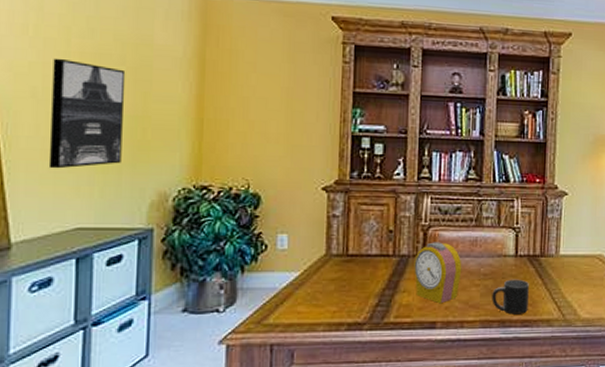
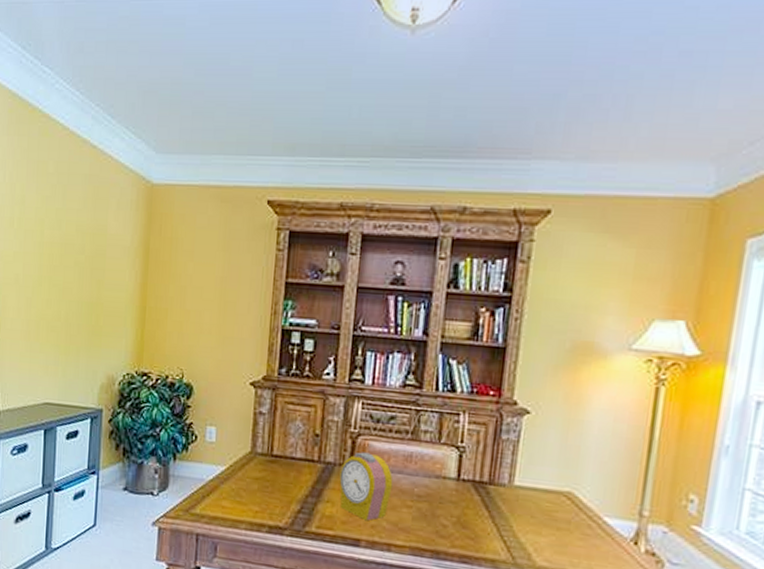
wall art: present [48,58,126,169] -> none [26,248,85,349]
mug: present [492,279,529,315] -> none [425,505,472,548]

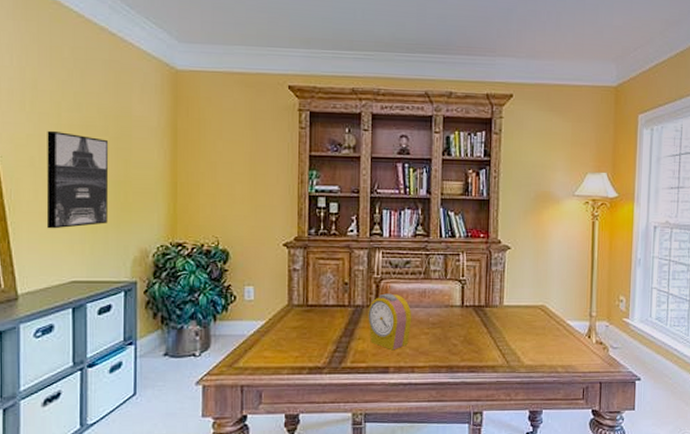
wall art: none [26,248,85,349] -> present [46,130,109,229]

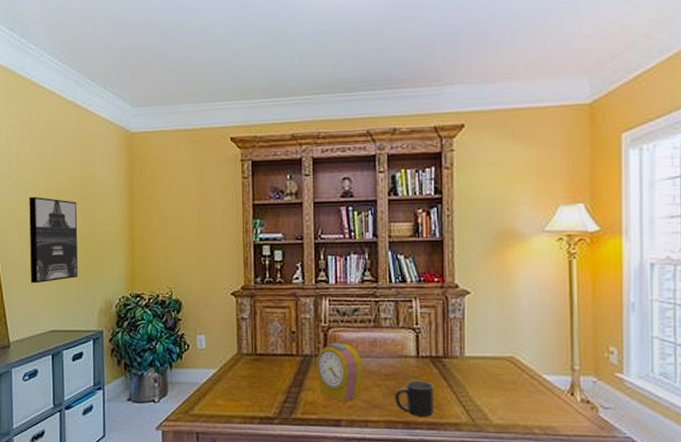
mug: none [440,328,475,361] -> present [395,380,434,417]

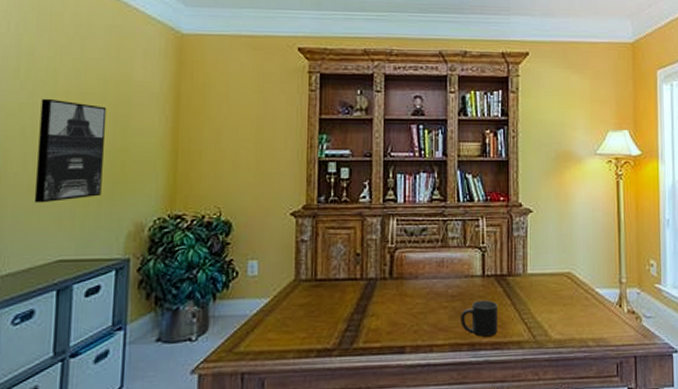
alarm clock: present [317,342,363,403] -> none [382,264,430,328]

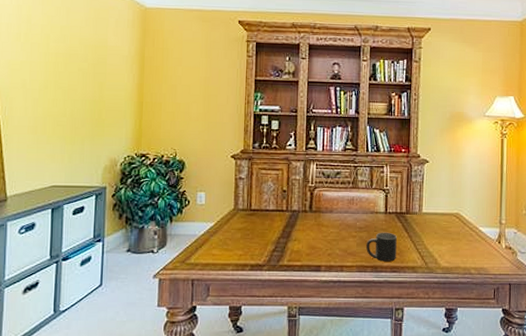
wall art: present [34,98,107,203] -> none [33,58,88,141]

